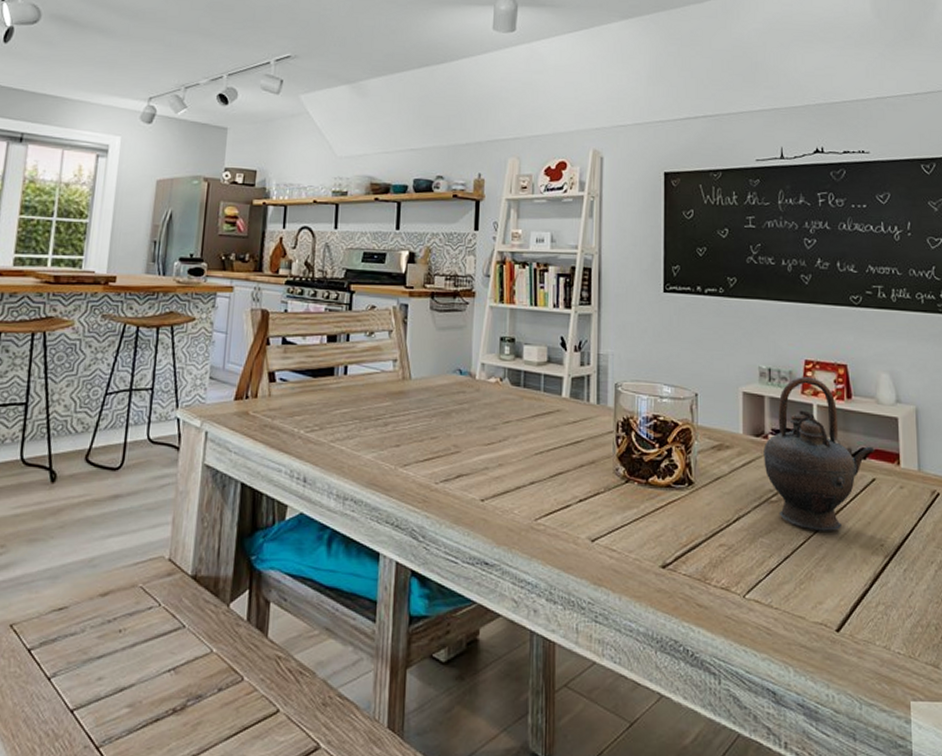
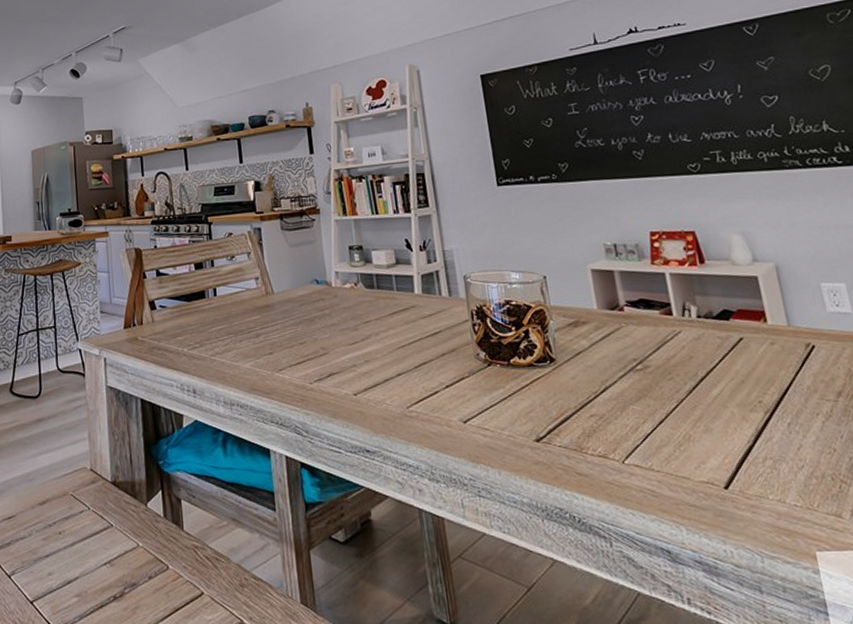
teapot: present [763,377,875,531] -> none [620,247,738,394]

